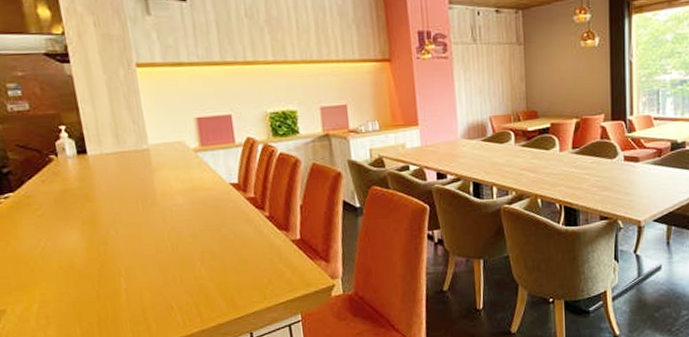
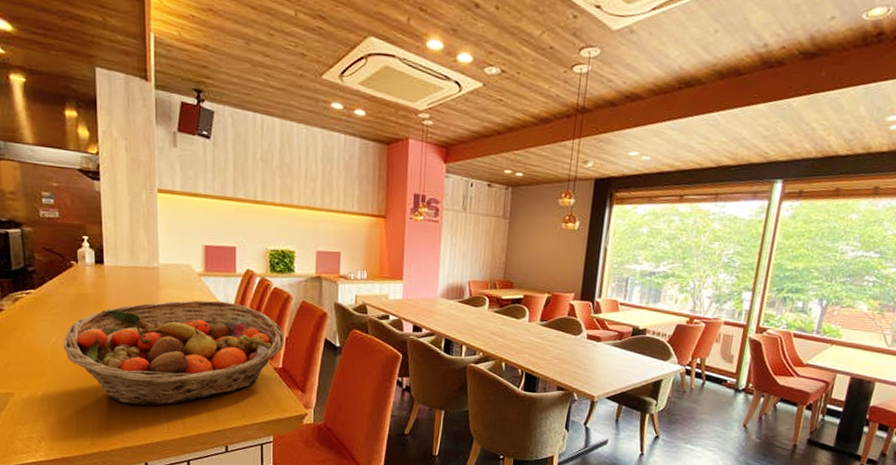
fruit basket: none [53,175,299,304] -> present [63,300,284,406]

